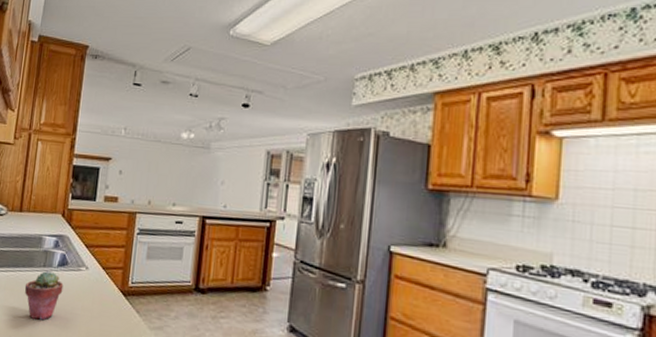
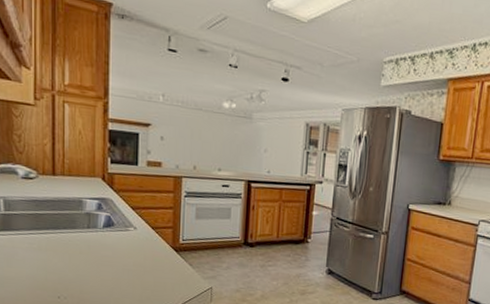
potted succulent: present [24,270,64,321] -> none [69,231,112,277]

